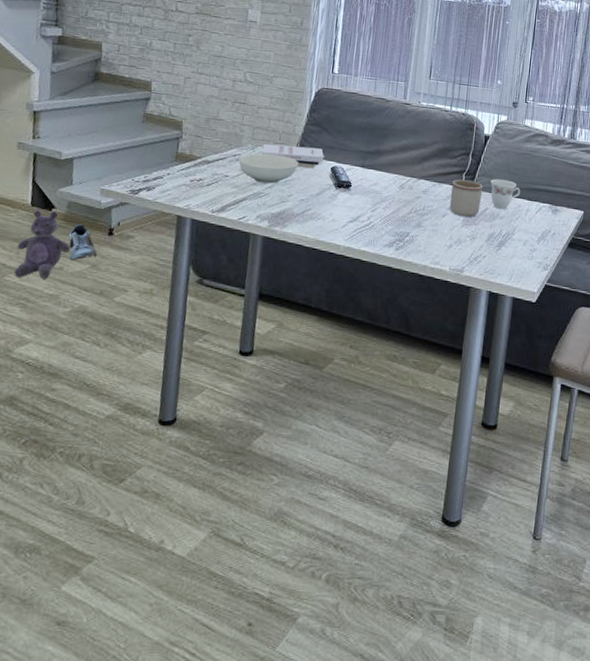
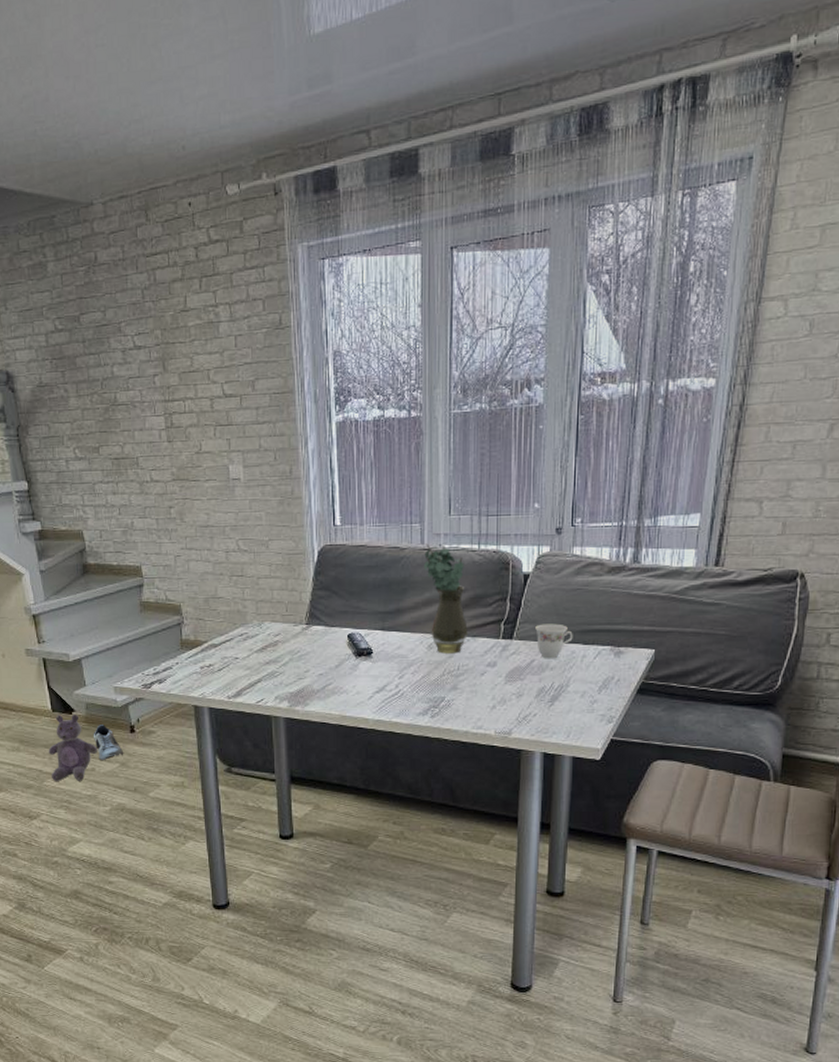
bowl: present [238,153,299,184] -> none [246,628,312,661]
books: present [261,143,326,169] -> none [269,615,339,639]
vase: none [403,99,438,195] -> present [424,543,468,654]
mug: present [449,179,483,217] -> none [488,630,527,672]

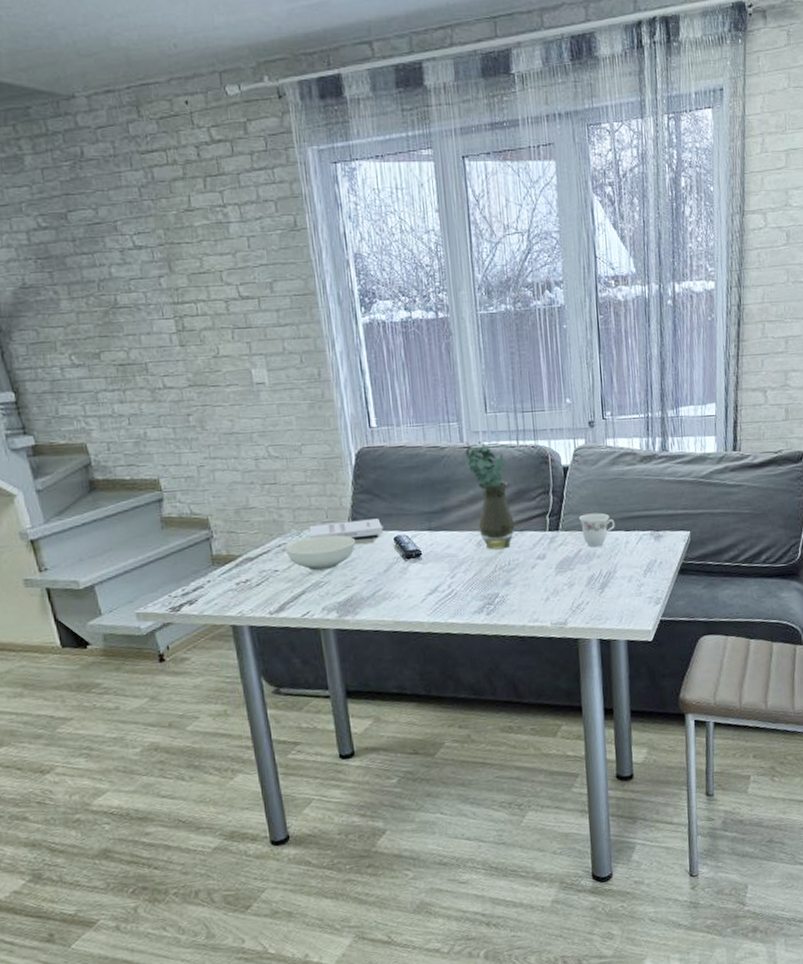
stuffed animal: present [48,715,98,781] -> none [60,648,122,727]
shoe: present [93,725,124,761] -> none [114,656,154,698]
bowl: none [246,628,312,661] -> present [285,534,356,571]
books: none [269,615,339,639] -> present [309,518,384,544]

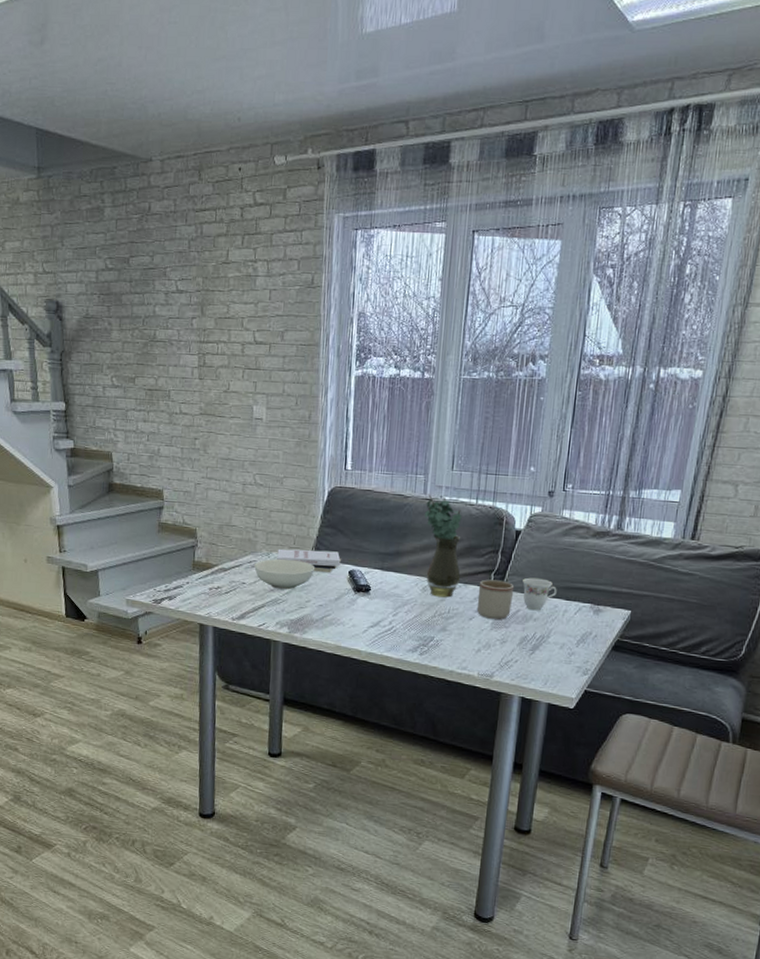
mug: none [535,521,573,564] -> present [476,579,515,620]

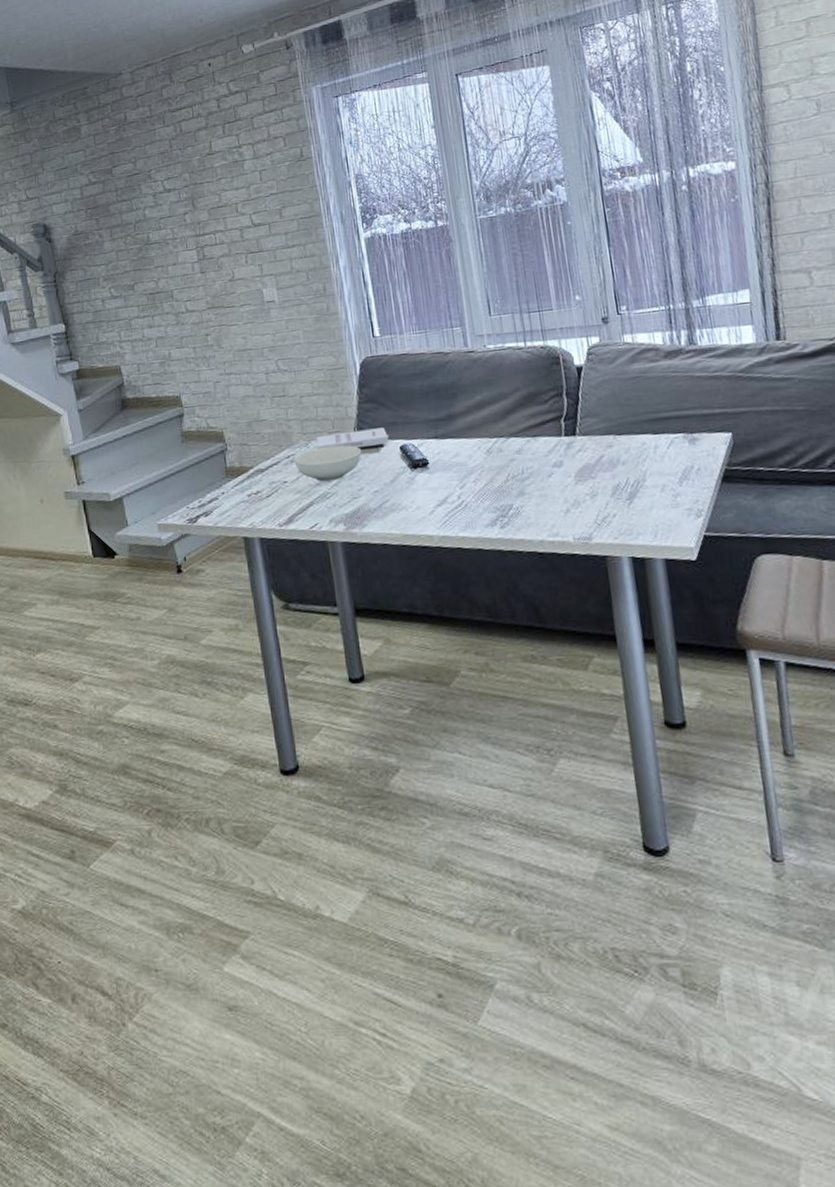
vase: present [425,494,462,598] -> none [469,345,528,458]
mug: present [476,579,515,620] -> none [549,425,594,472]
teacup: present [522,577,557,611] -> none [598,415,641,453]

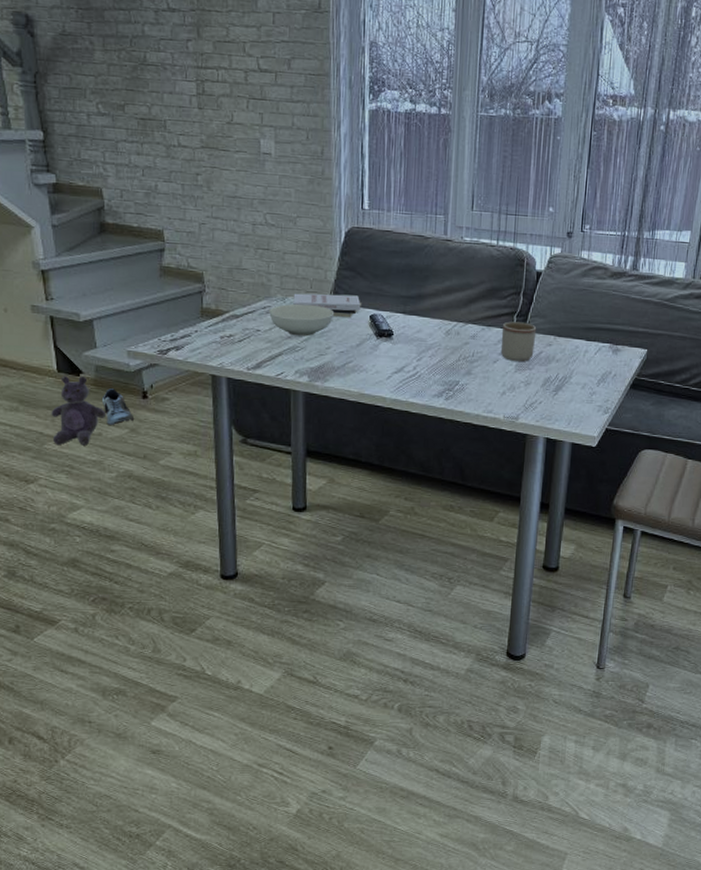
stuffed animal: none [90,558,144,635] -> present [51,376,107,446]
shoe: none [137,567,172,608] -> present [101,388,135,426]
mug: none [549,425,594,472] -> present [500,321,537,362]

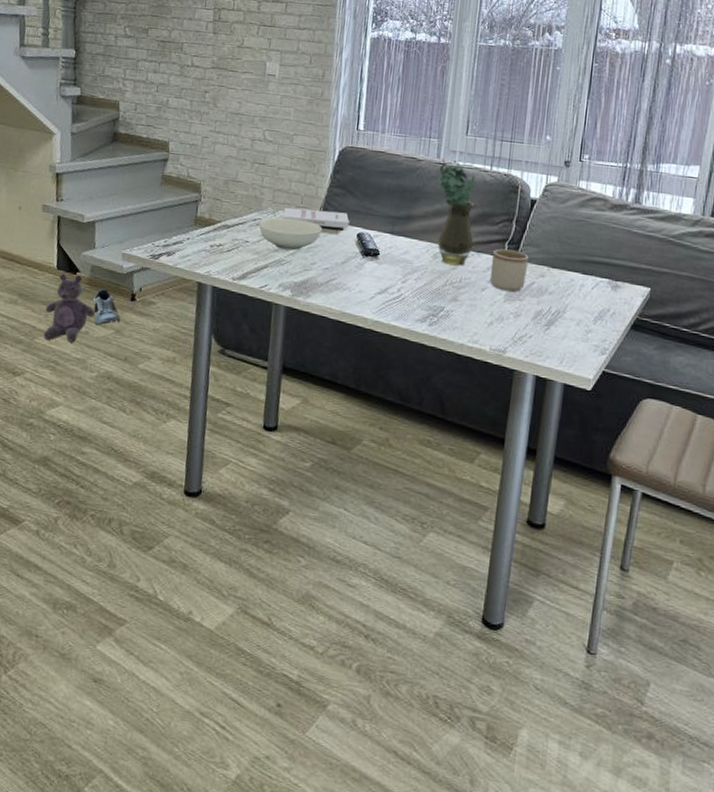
vase: none [446,235,484,341] -> present [437,158,476,266]

